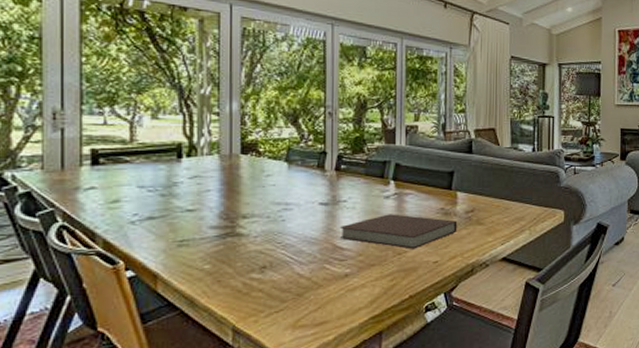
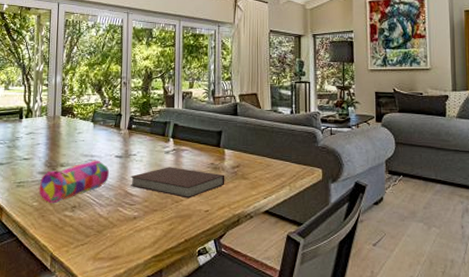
pencil case: none [211,208,312,265] -> present [39,160,110,204]

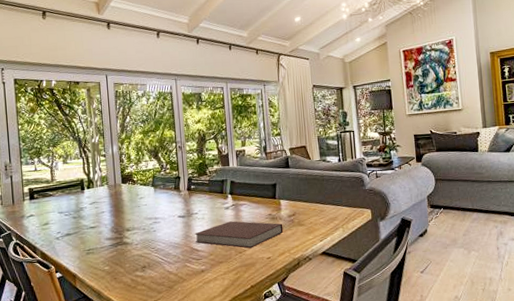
pencil case: present [39,160,110,204] -> none [108,221,175,266]

